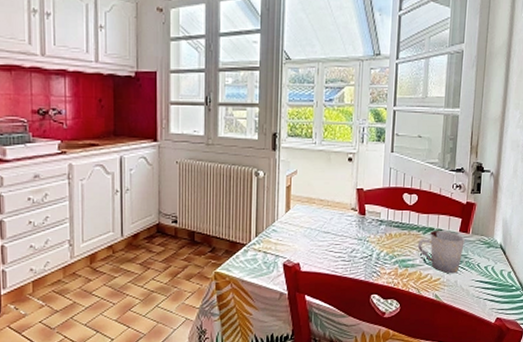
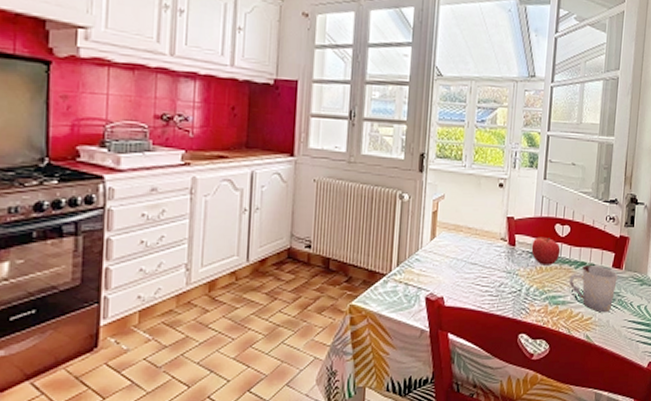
fruit: none [381,205,409,232] -> present [531,236,561,265]

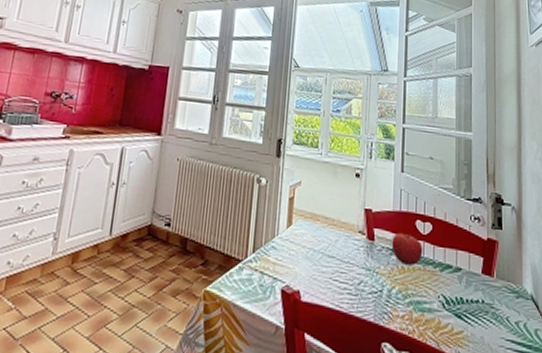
cup: present [568,266,618,313] -> none [434,269,489,327]

